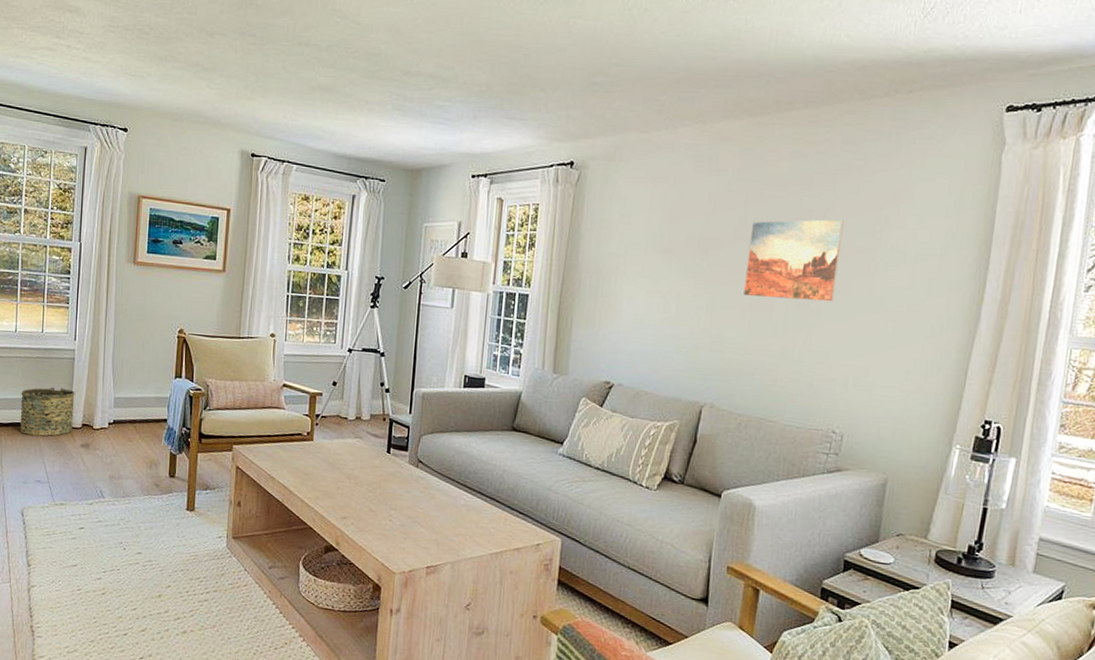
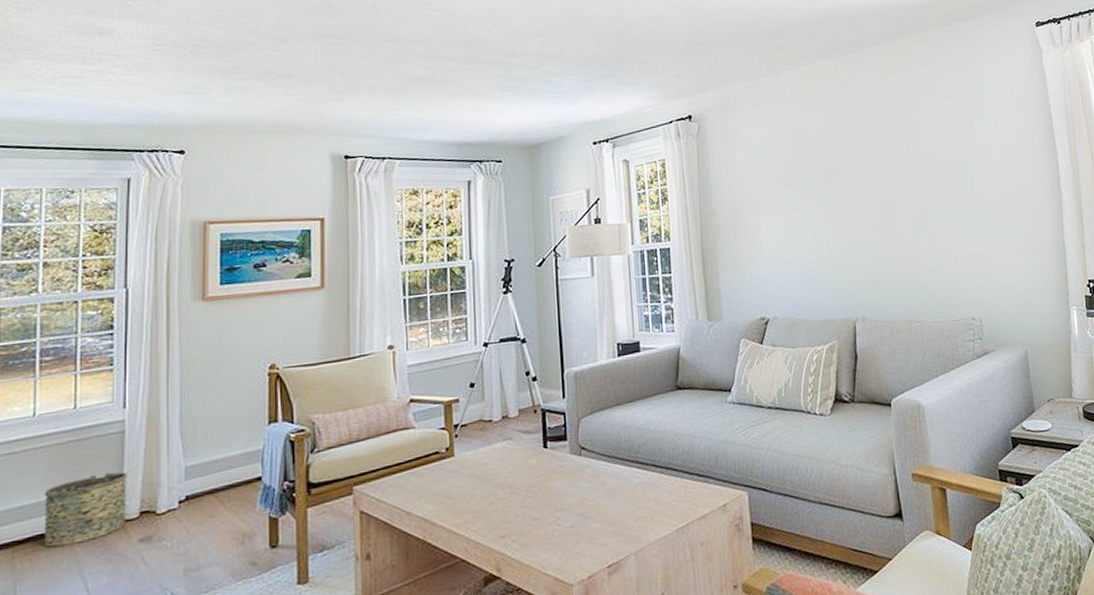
wall art: present [744,219,844,302] -> none [862,131,945,210]

